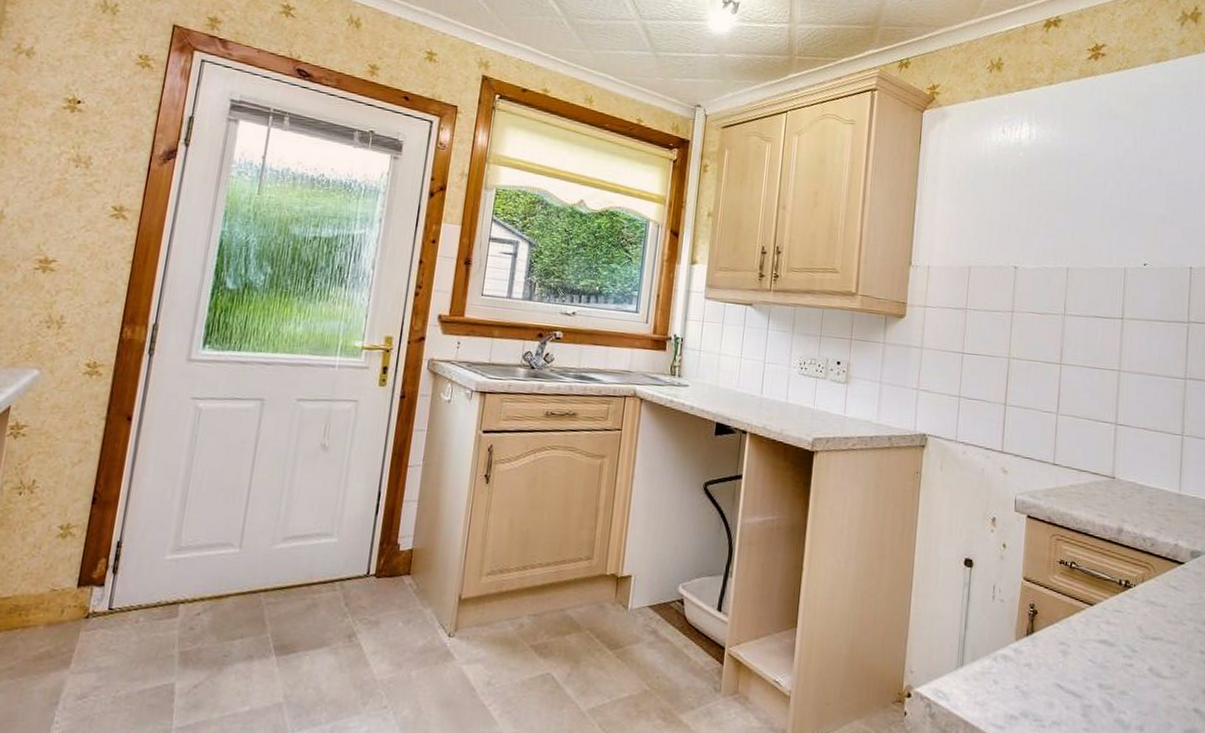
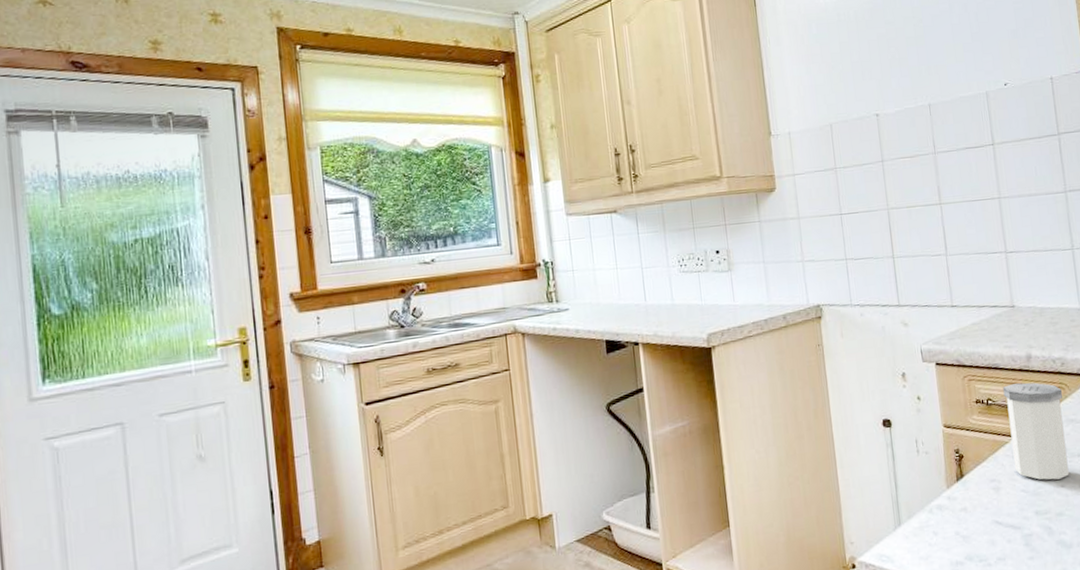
salt shaker: none [1086,553,1147,658] -> present [1003,382,1069,480]

